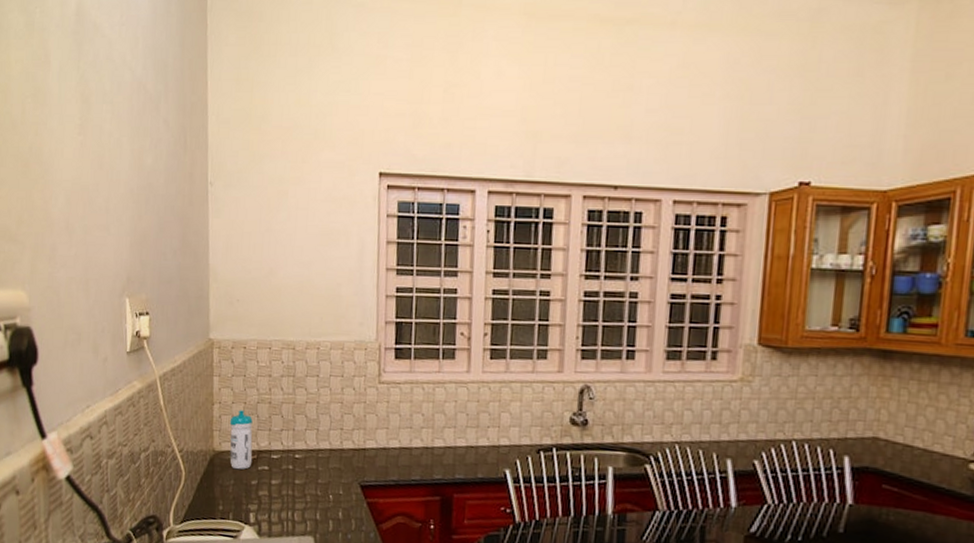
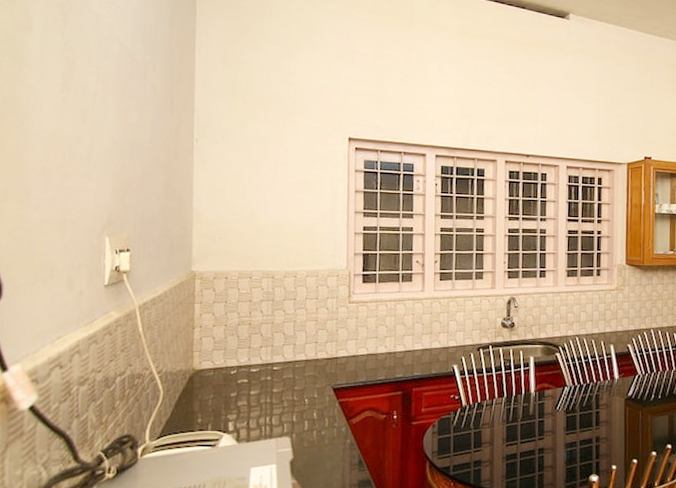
water bottle: present [229,410,253,470] -> none [209,332,233,385]

